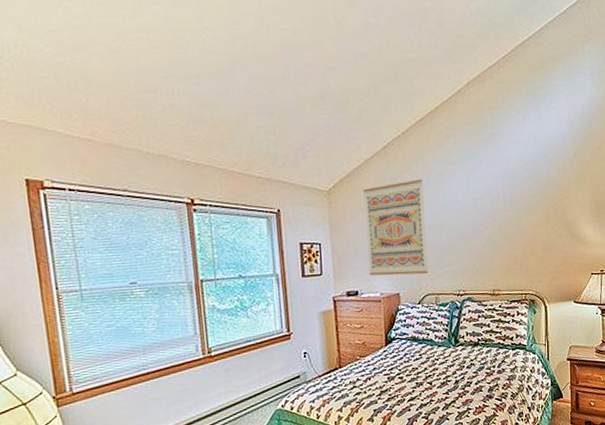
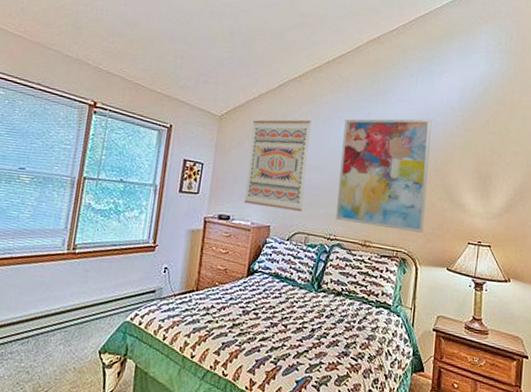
wall art: none [457,157,548,276] -> present [335,118,432,234]

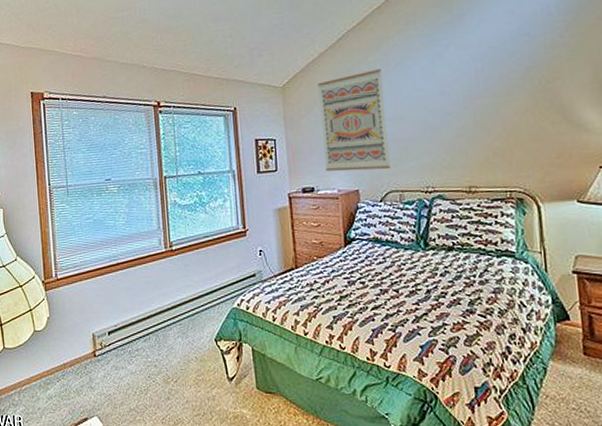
wall art: present [335,118,432,234] -> none [419,34,539,170]

